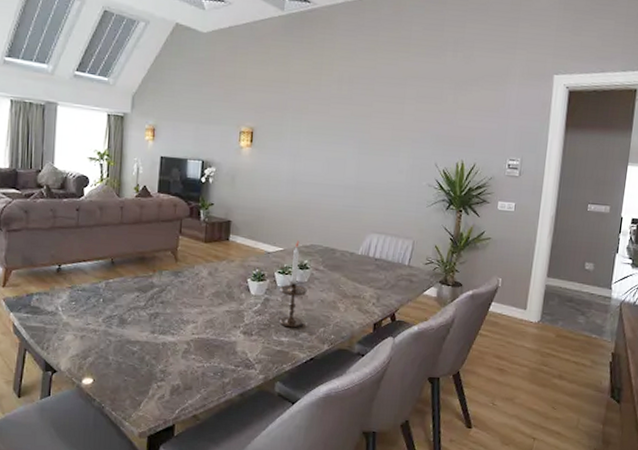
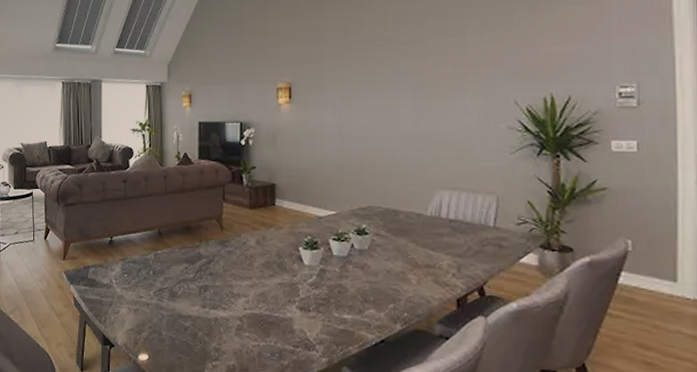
candlestick: present [280,240,307,328] -> none [337,202,369,304]

